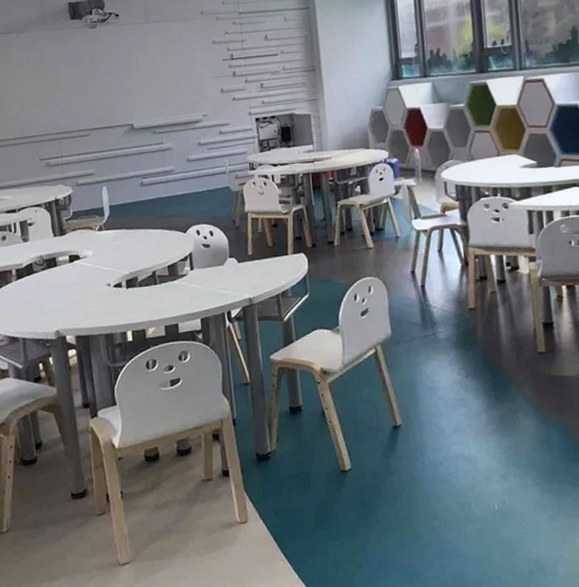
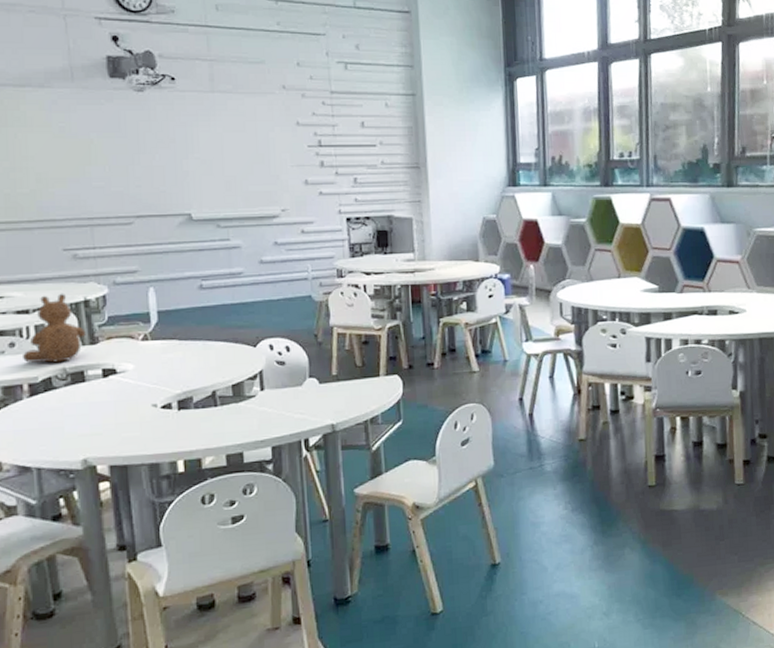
teddy bear: none [11,194,57,252] -> present [21,293,86,363]

